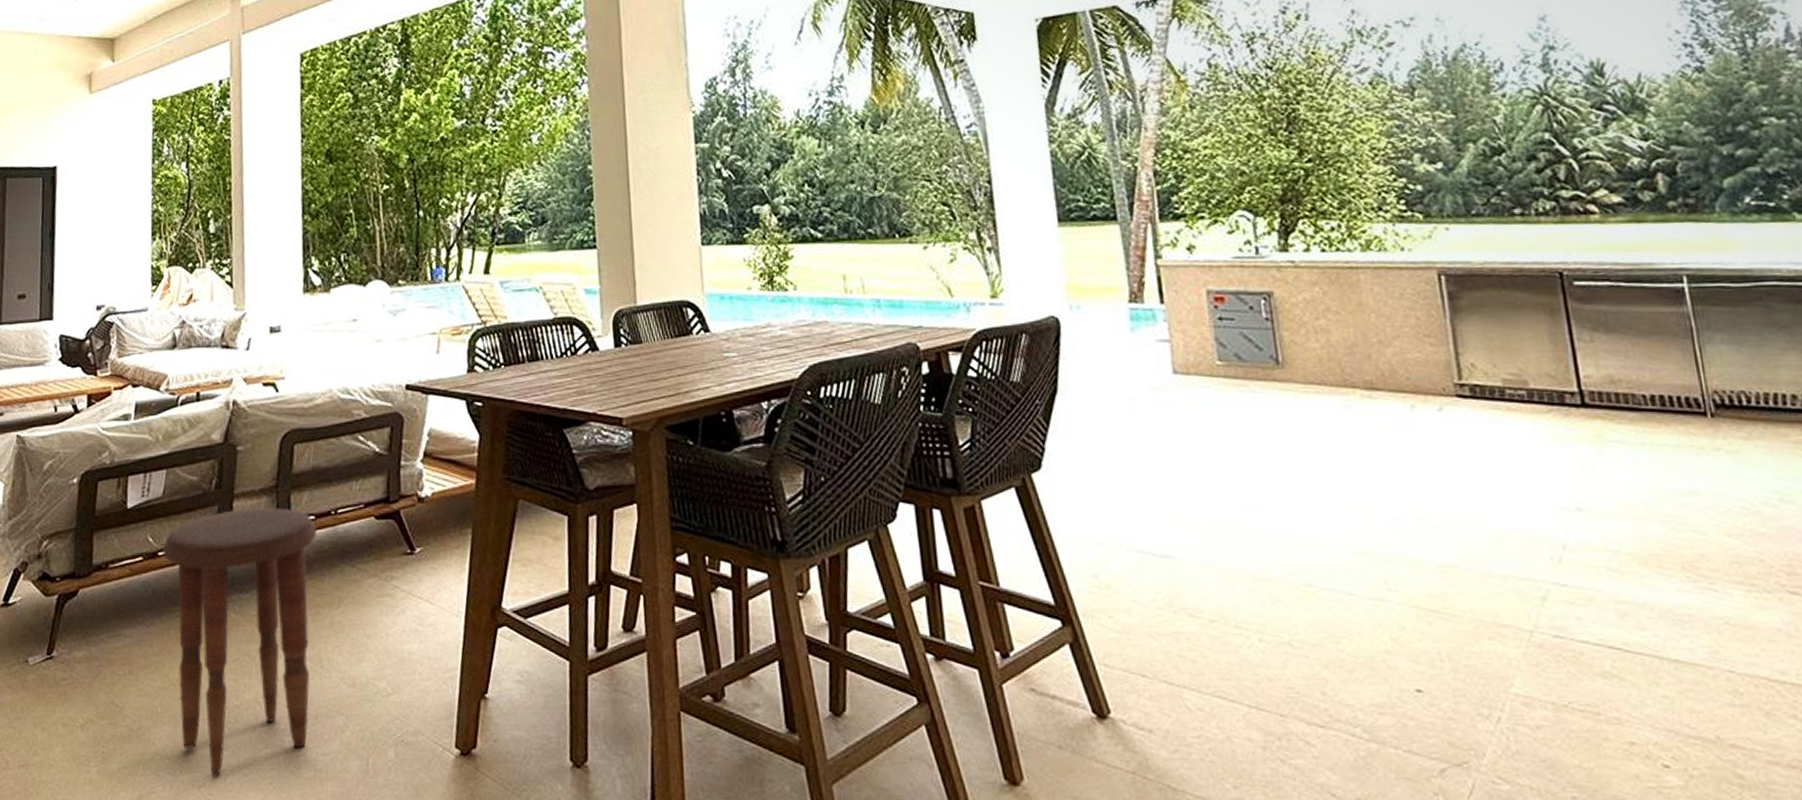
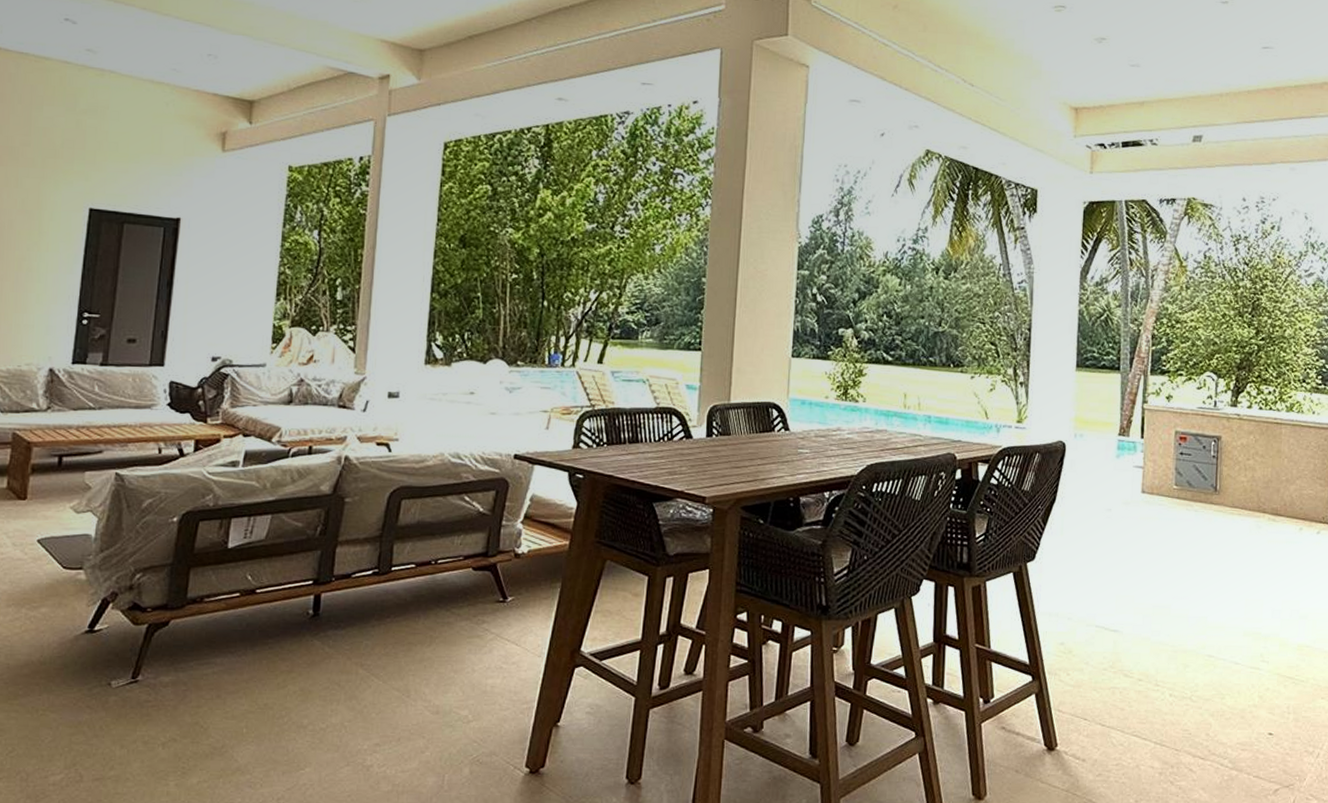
side table: present [162,506,317,778] -> none [260,553,416,791]

